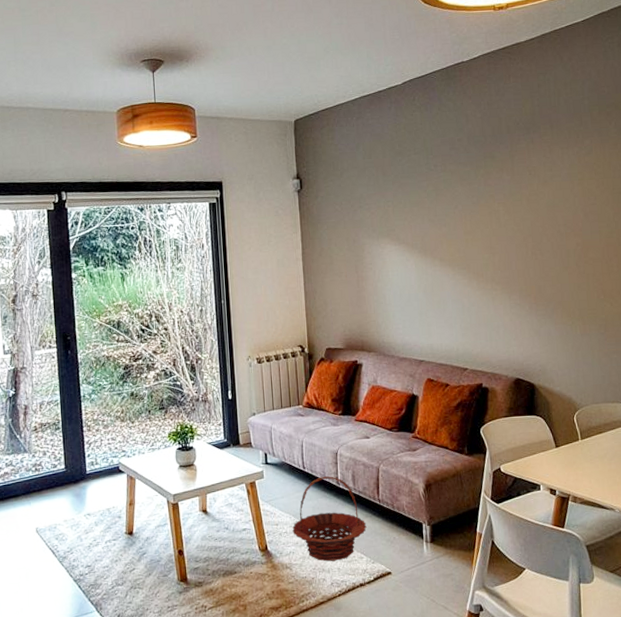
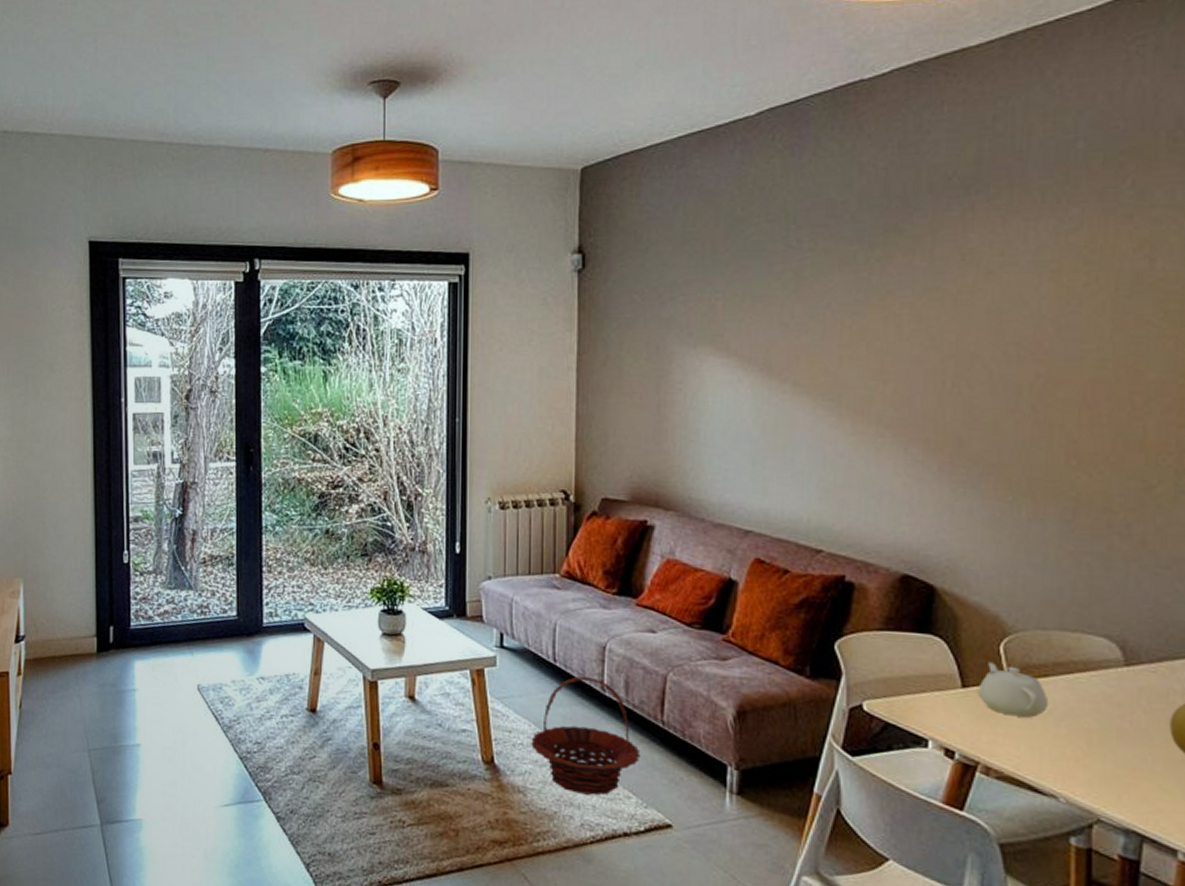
teapot: none [565,428,604,462] -> present [978,661,1049,718]

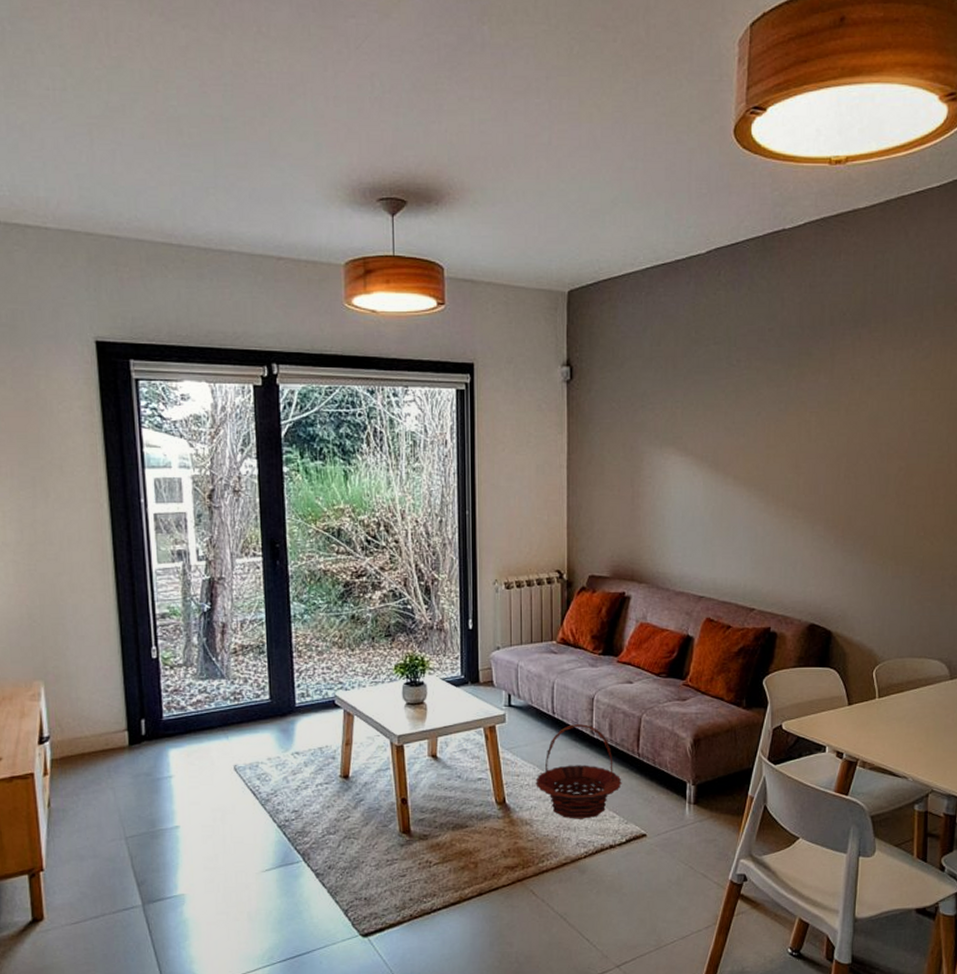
teapot: present [978,661,1049,718] -> none [858,684,904,723]

